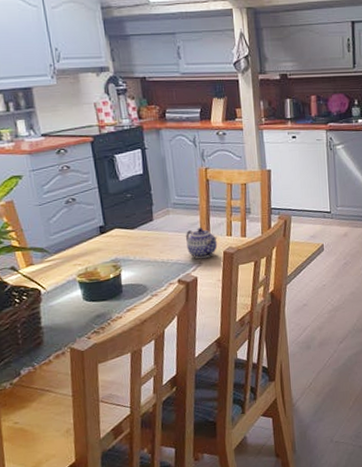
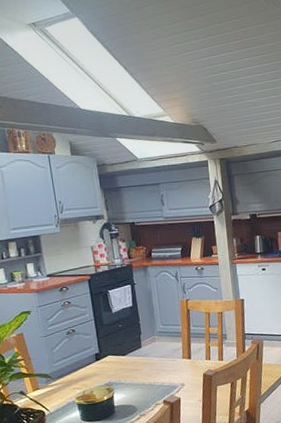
teapot: present [186,227,218,259] -> none [170,352,198,382]

